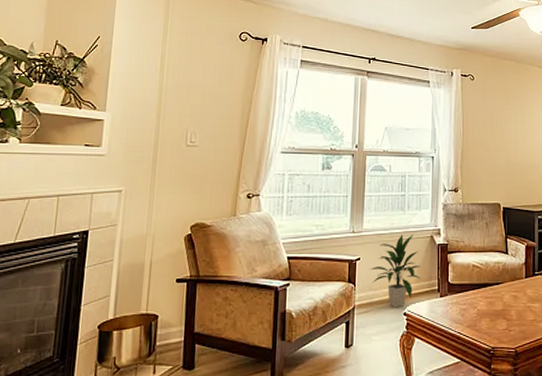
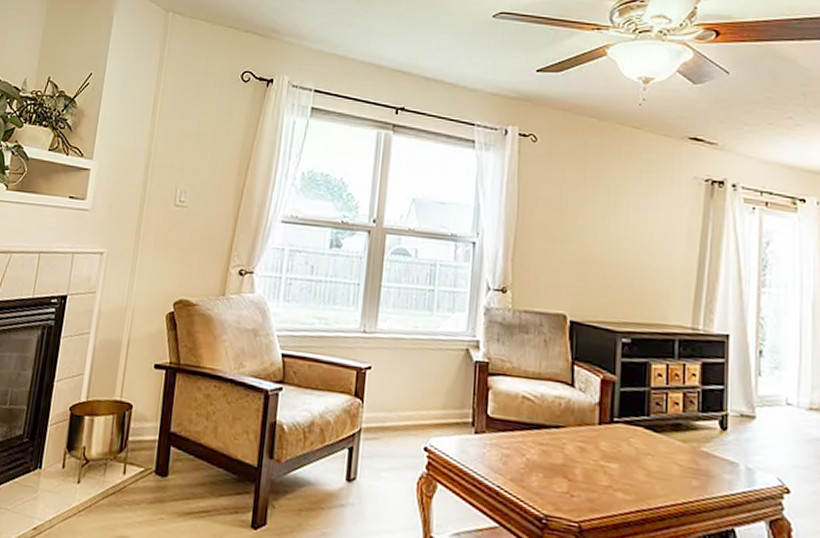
indoor plant: present [370,235,421,308] -> none [383,342,450,440]

